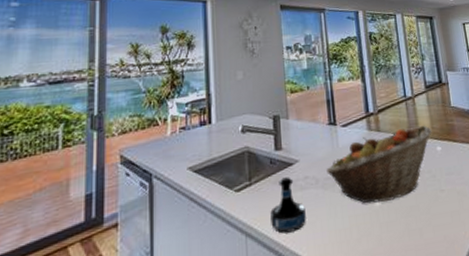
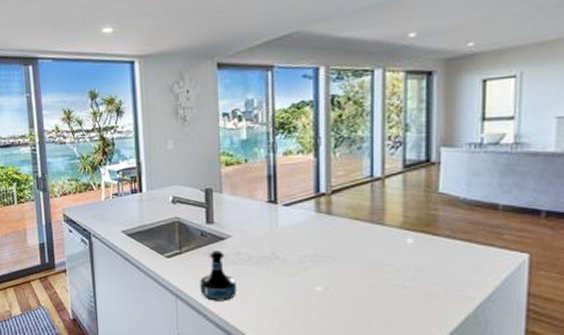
fruit basket: present [327,125,432,204] -> none [262,212,404,288]

